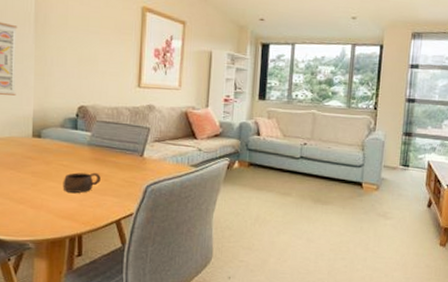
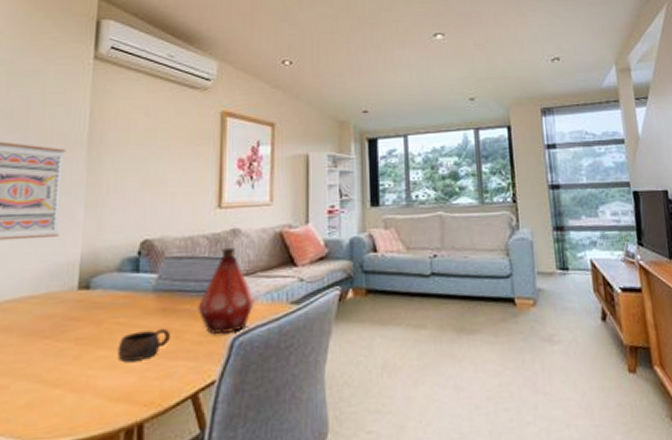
bottle: none [121,118,165,182] -> present [197,247,256,335]

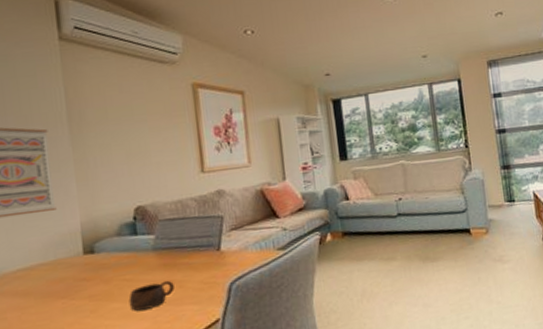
bottle: present [197,247,256,335] -> none [195,206,246,282]

